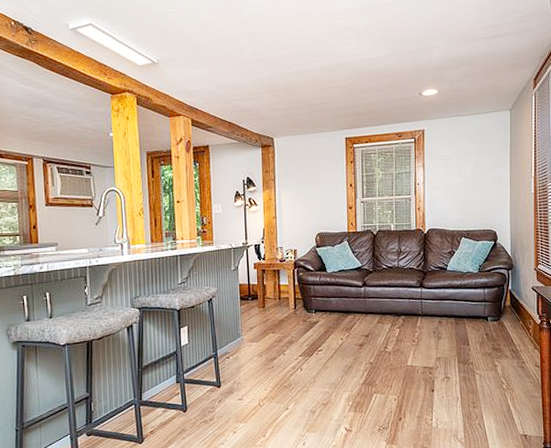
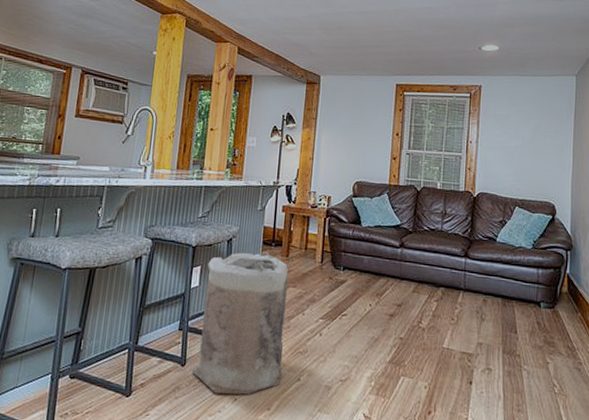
bag: none [193,306,272,430] -> present [192,251,289,395]

